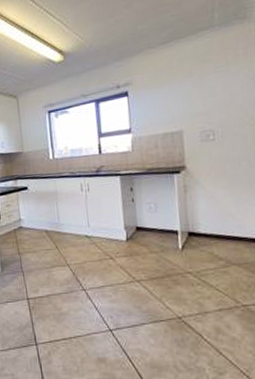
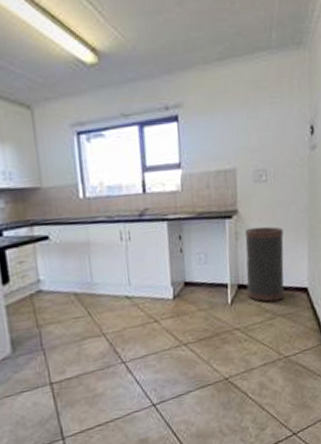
trash can: none [193,180,239,250] -> present [244,226,284,302]

